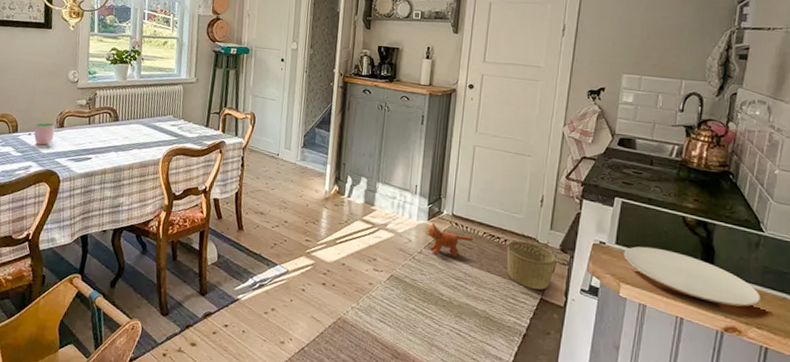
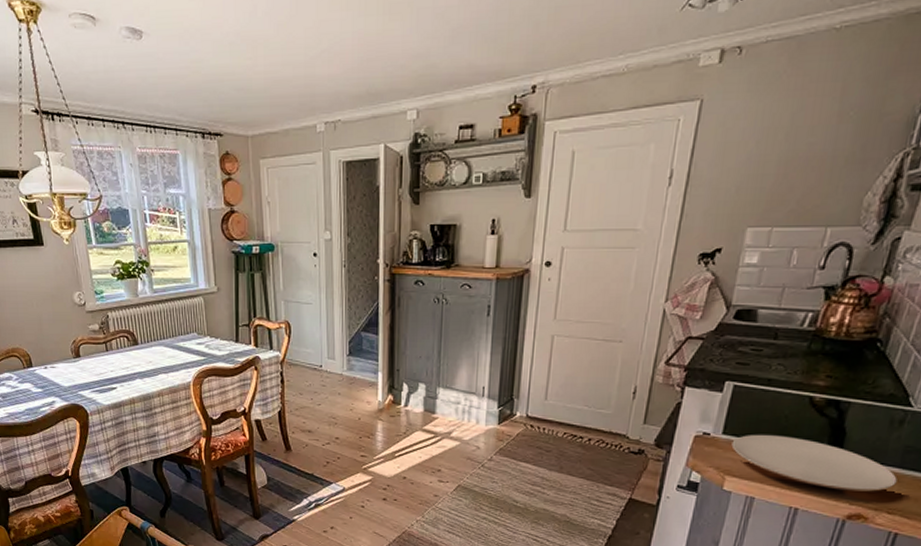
cup: present [33,122,55,146] -> none [48,353,72,378]
cat: present [427,222,473,257] -> none [497,426,552,461]
basket: present [507,240,557,290] -> none [591,438,651,490]

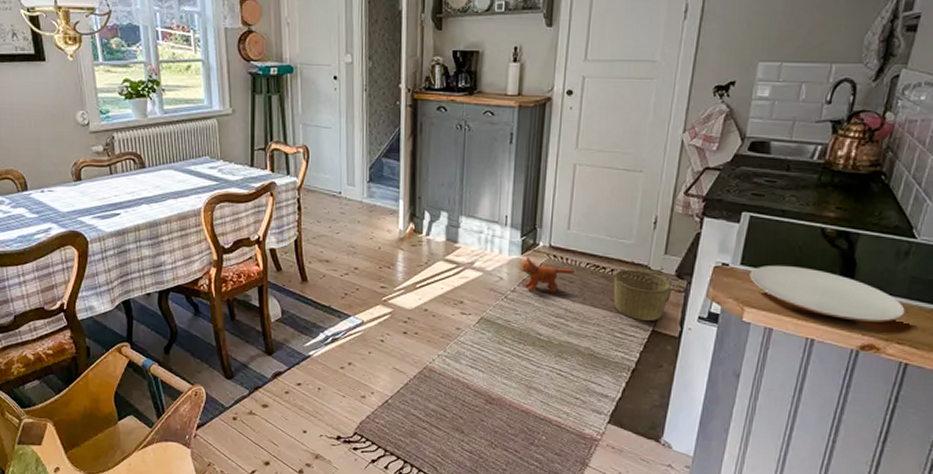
cat: none [497,426,552,461] -> present [520,256,575,293]
basket: none [591,438,651,490] -> present [613,269,672,322]

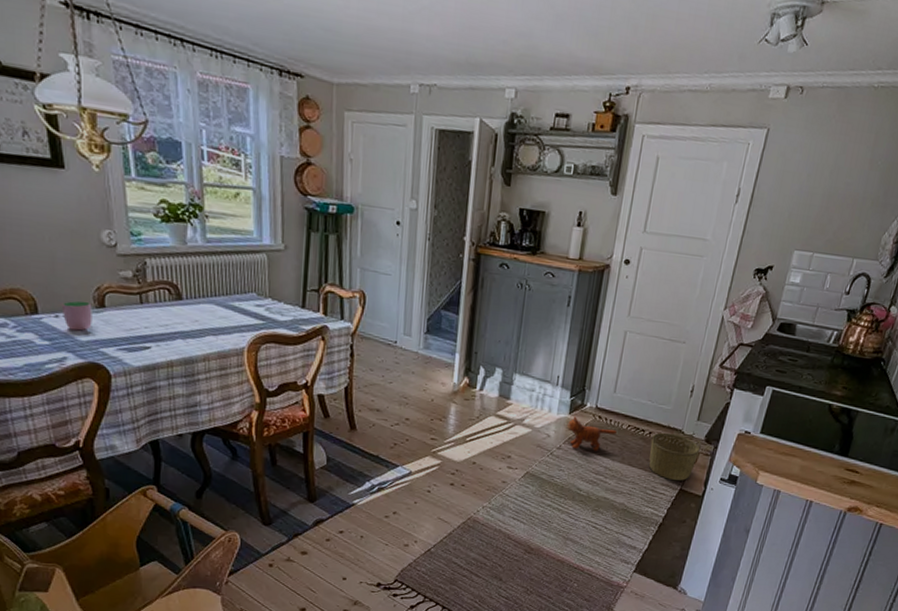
cup: none [46,176,71,203] -> present [61,300,92,331]
plate: present [749,265,905,323] -> none [766,435,886,489]

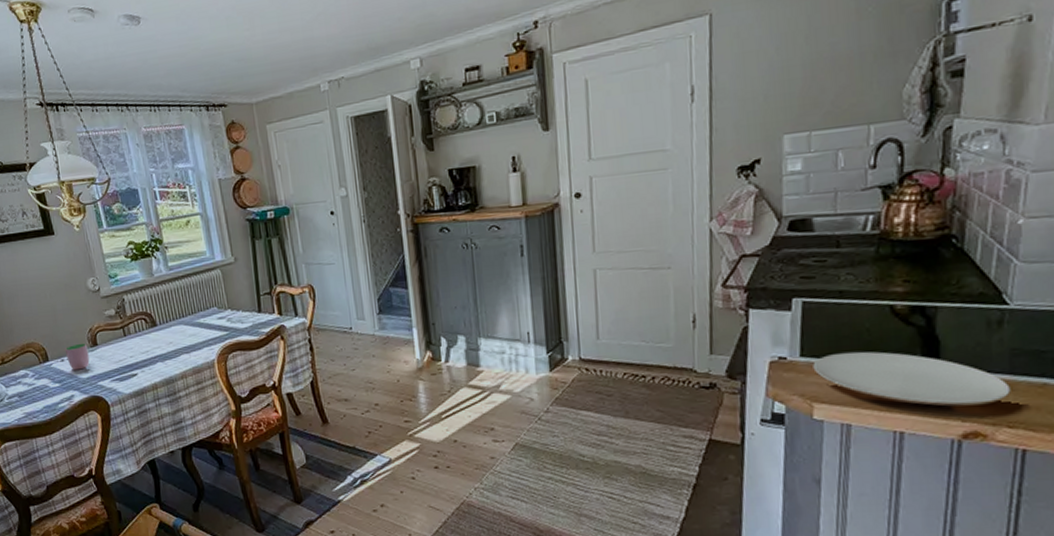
cat: present [567,416,617,451] -> none [551,373,611,410]
basket: present [649,432,702,481] -> none [656,374,724,431]
plate: none [766,435,886,489] -> present [813,351,1011,407]

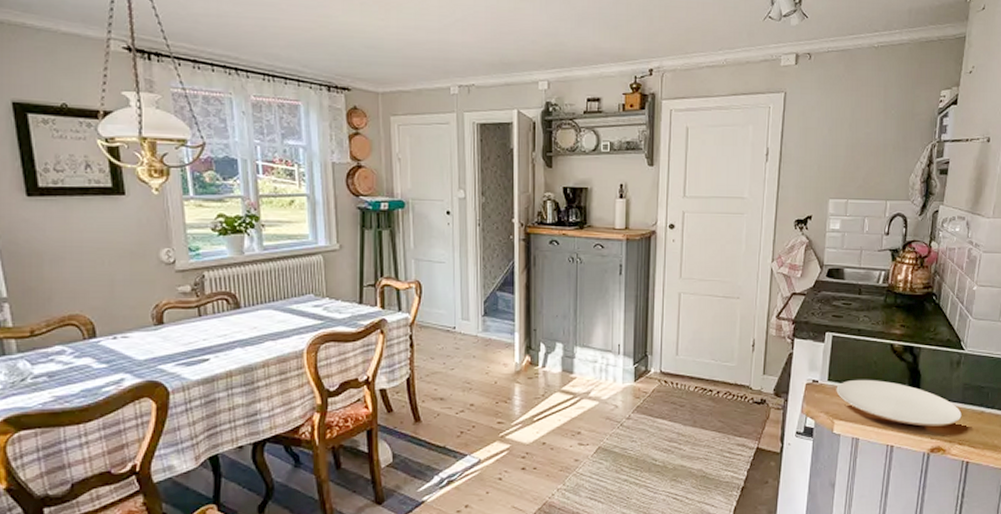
cup: present [64,343,90,370] -> none [119,320,151,350]

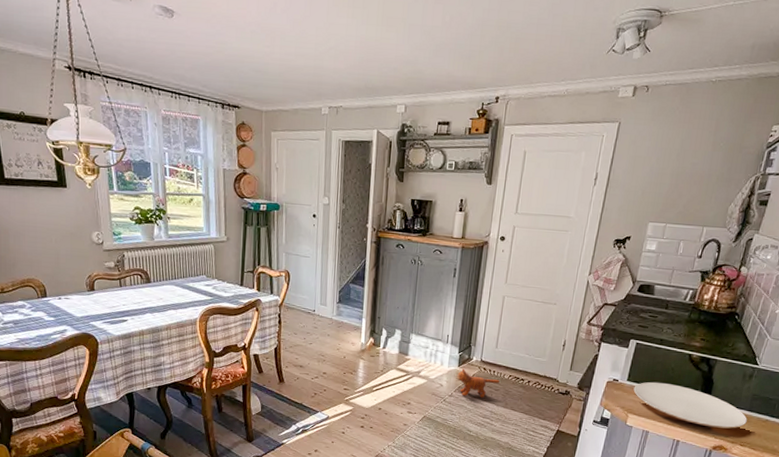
cat: none [634,383,684,418] -> present [457,368,500,398]

